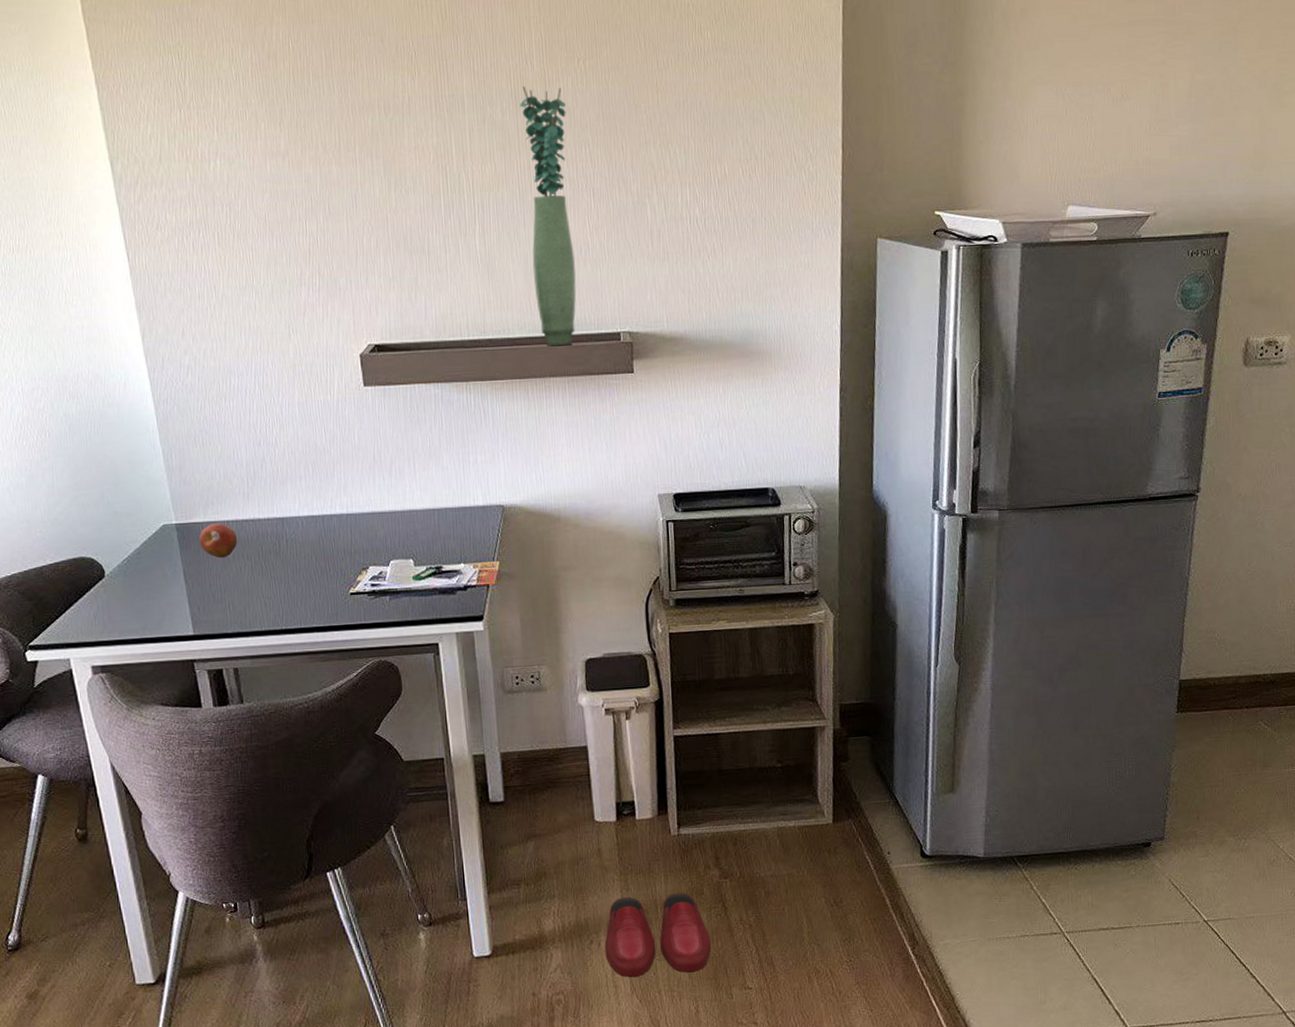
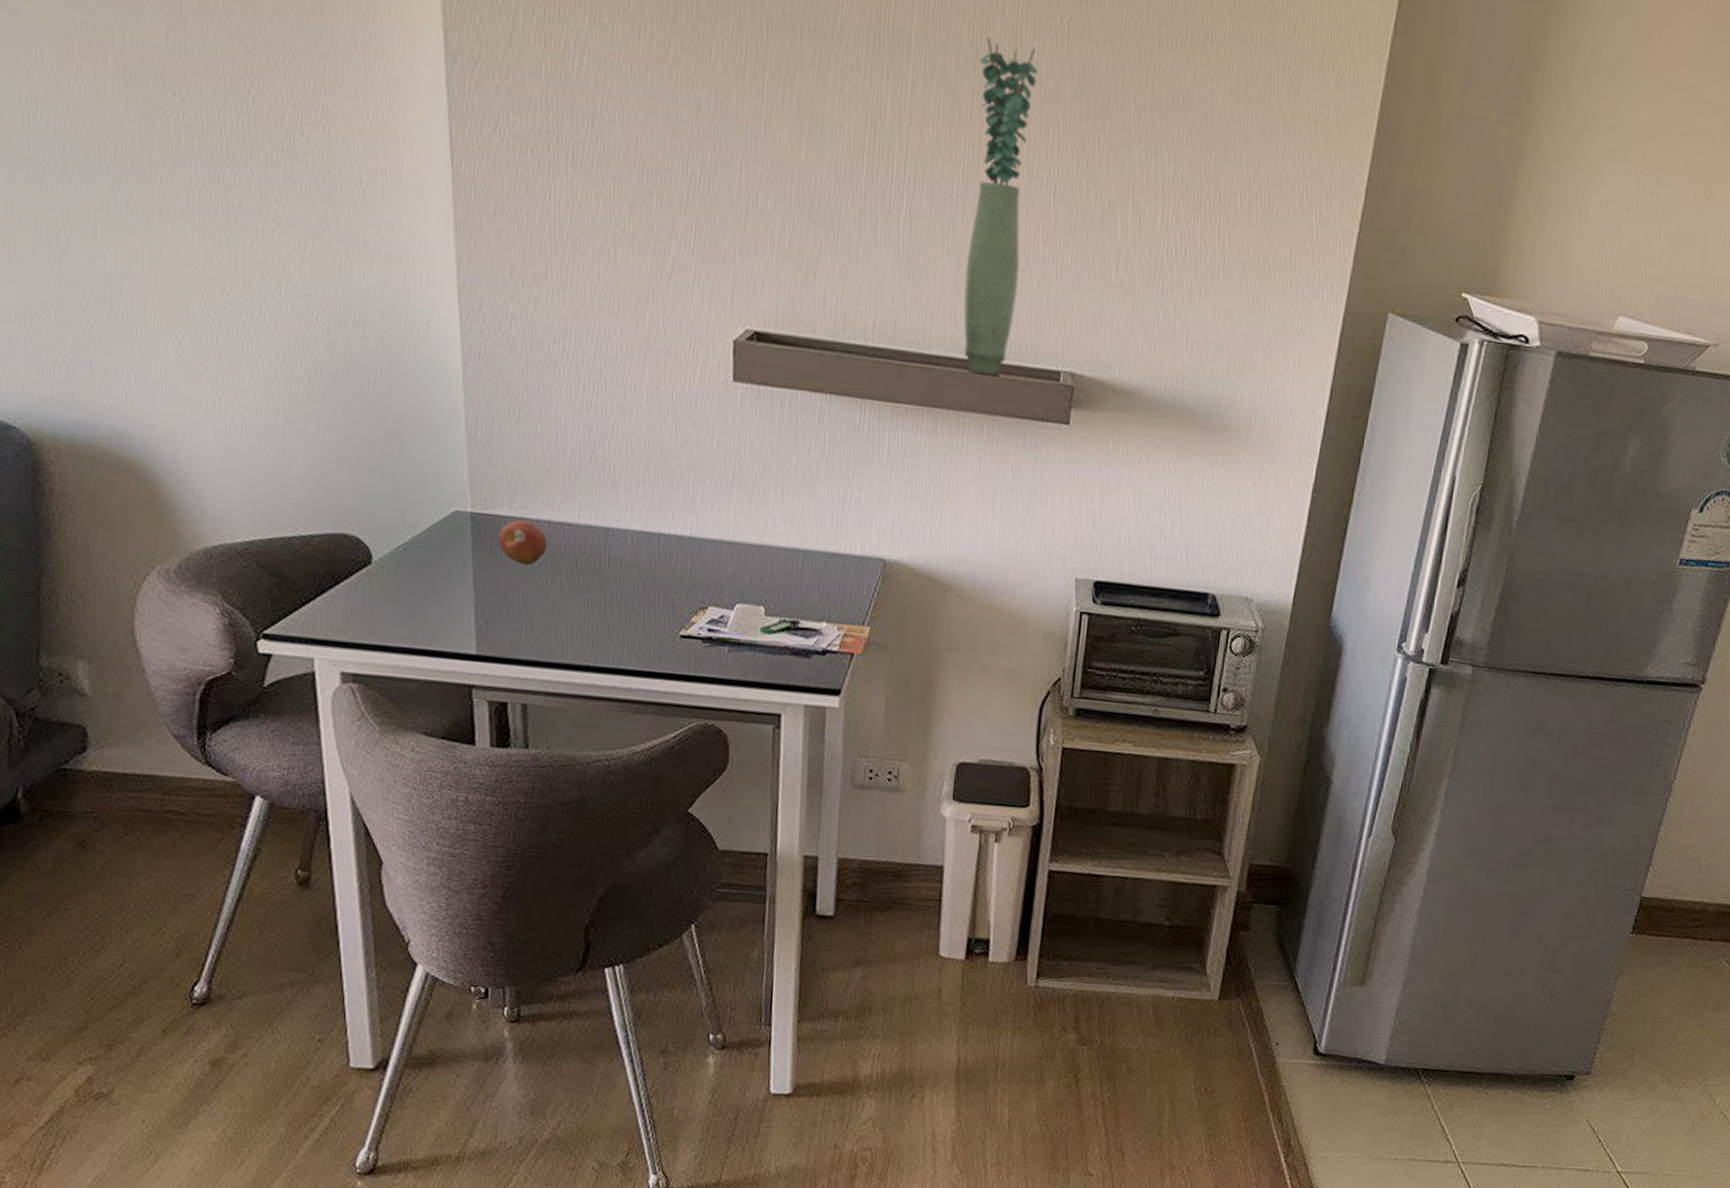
slippers: present [604,893,711,977] -> none [927,1049,1054,1147]

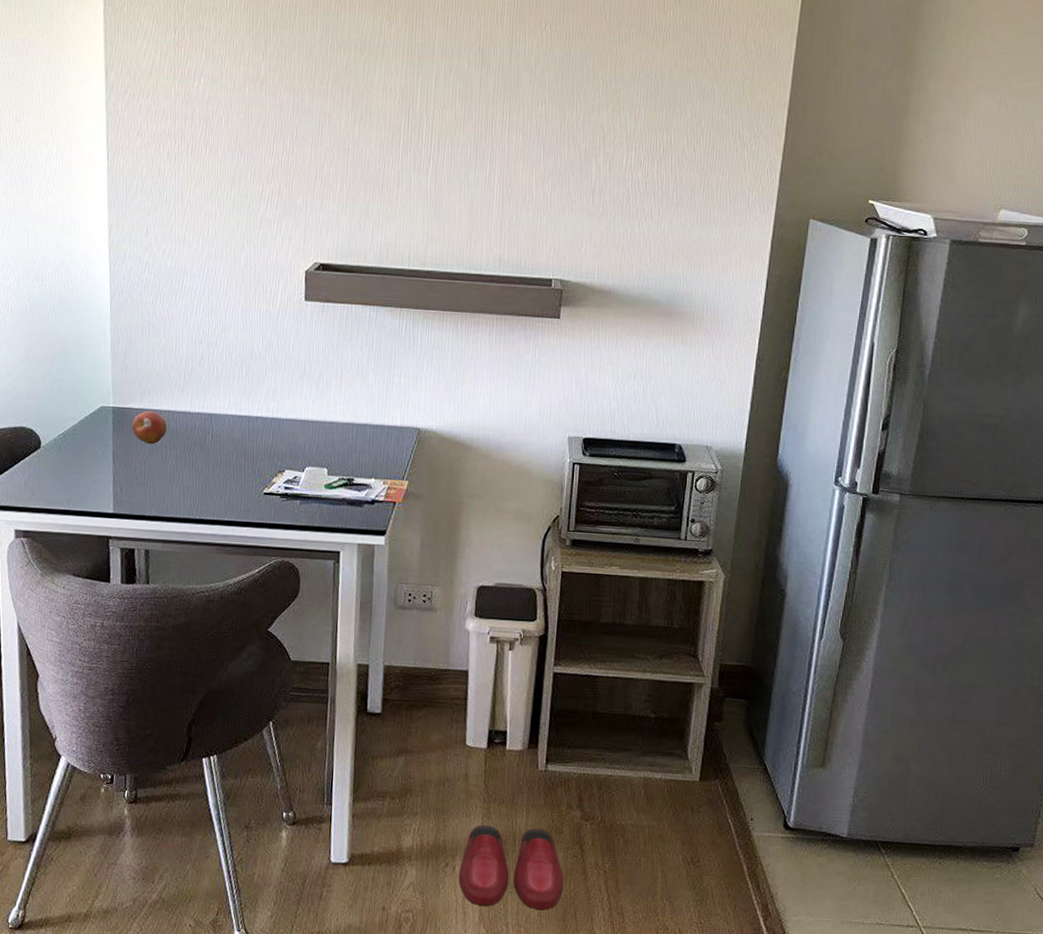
slippers: none [927,1049,1054,1147] -> present [458,825,564,910]
vase: present [963,37,1038,376] -> none [476,42,529,285]

